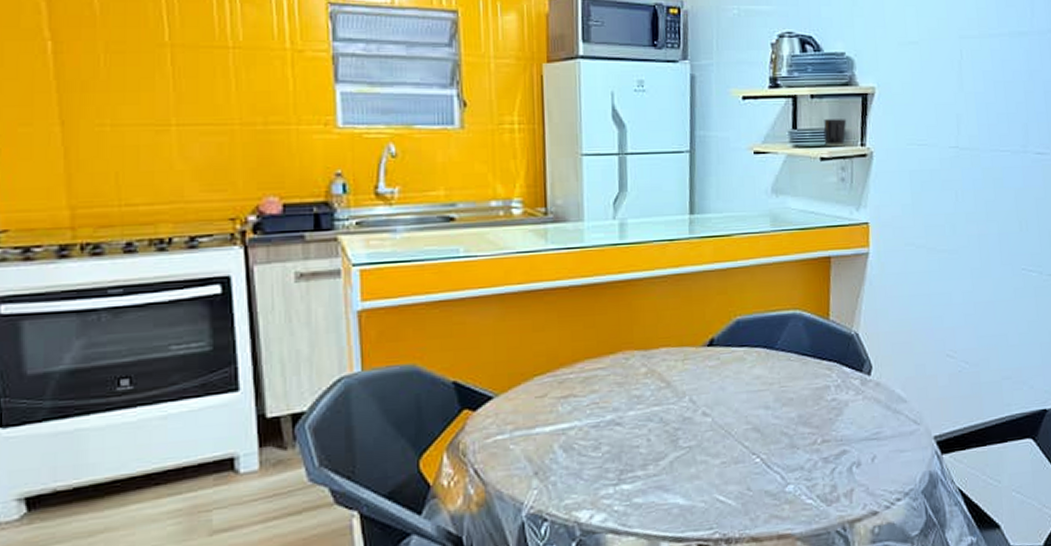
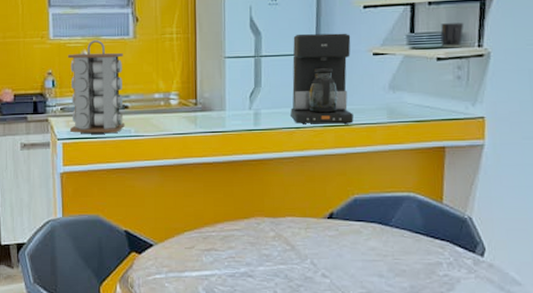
spice rack: none [364,129,451,257] -> present [67,39,125,134]
coffee maker: none [662,127,734,235] -> present [290,33,354,124]

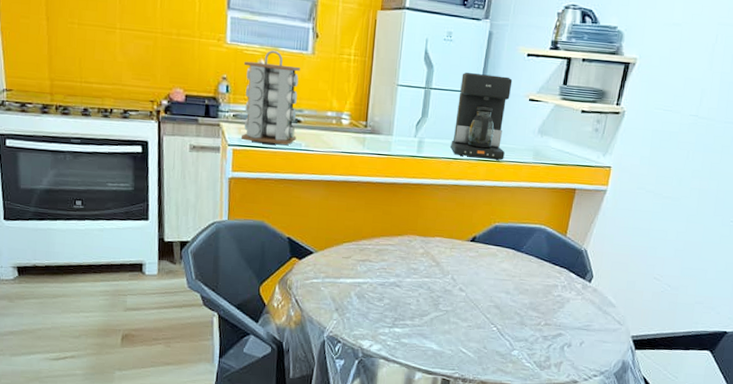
mug: present [440,23,464,48] -> none [587,80,609,104]

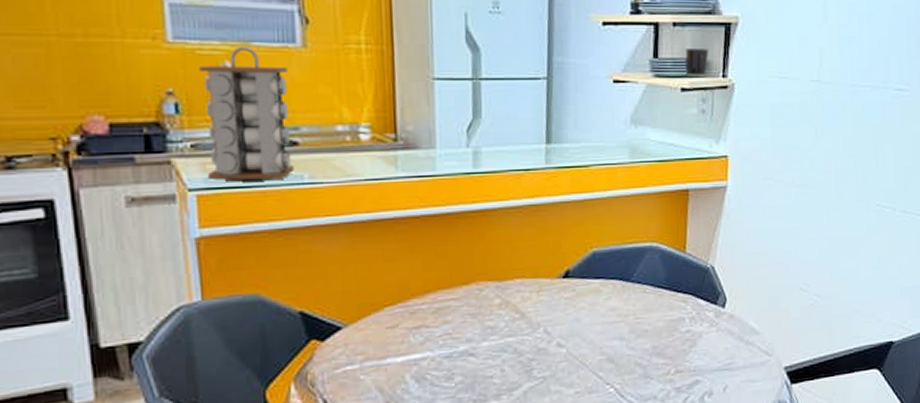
coffee maker: present [451,72,513,160] -> none [518,52,592,165]
mug: none [587,80,609,104] -> present [685,49,709,78]

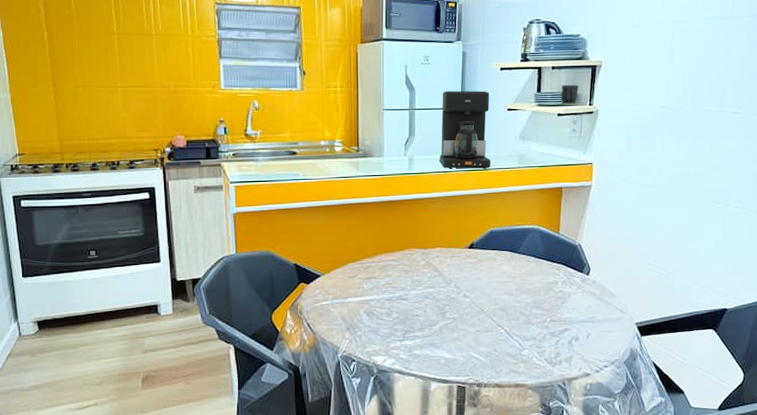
spice rack: present [198,46,294,182] -> none [238,90,294,178]
coffee maker: none [518,52,592,165] -> present [439,90,491,169]

